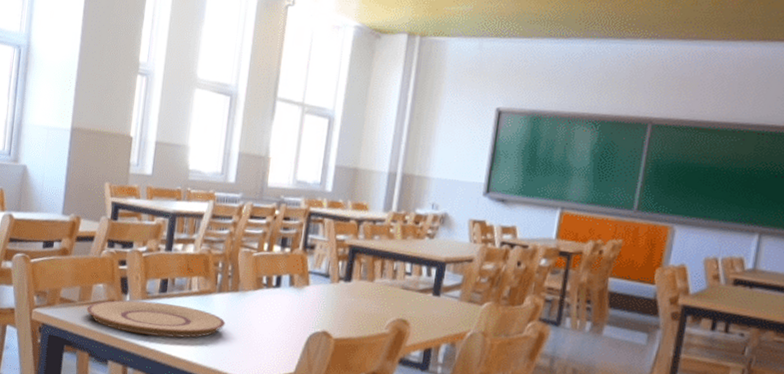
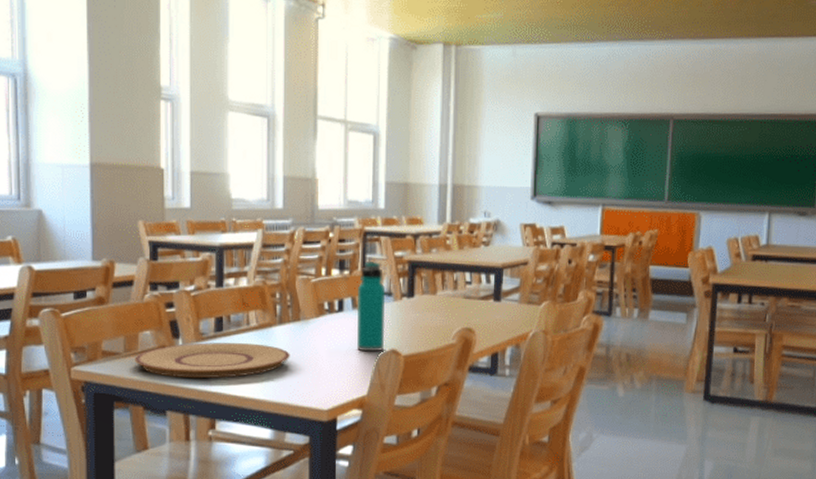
water bottle: none [290,240,323,331] -> present [357,260,385,352]

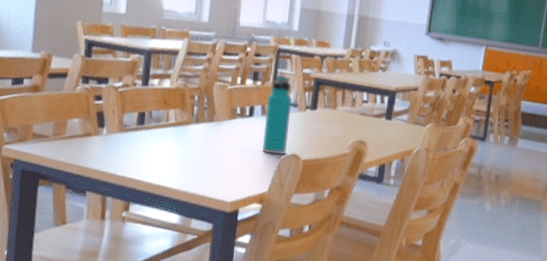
plate: present [135,342,290,379] -> none [62,133,203,167]

